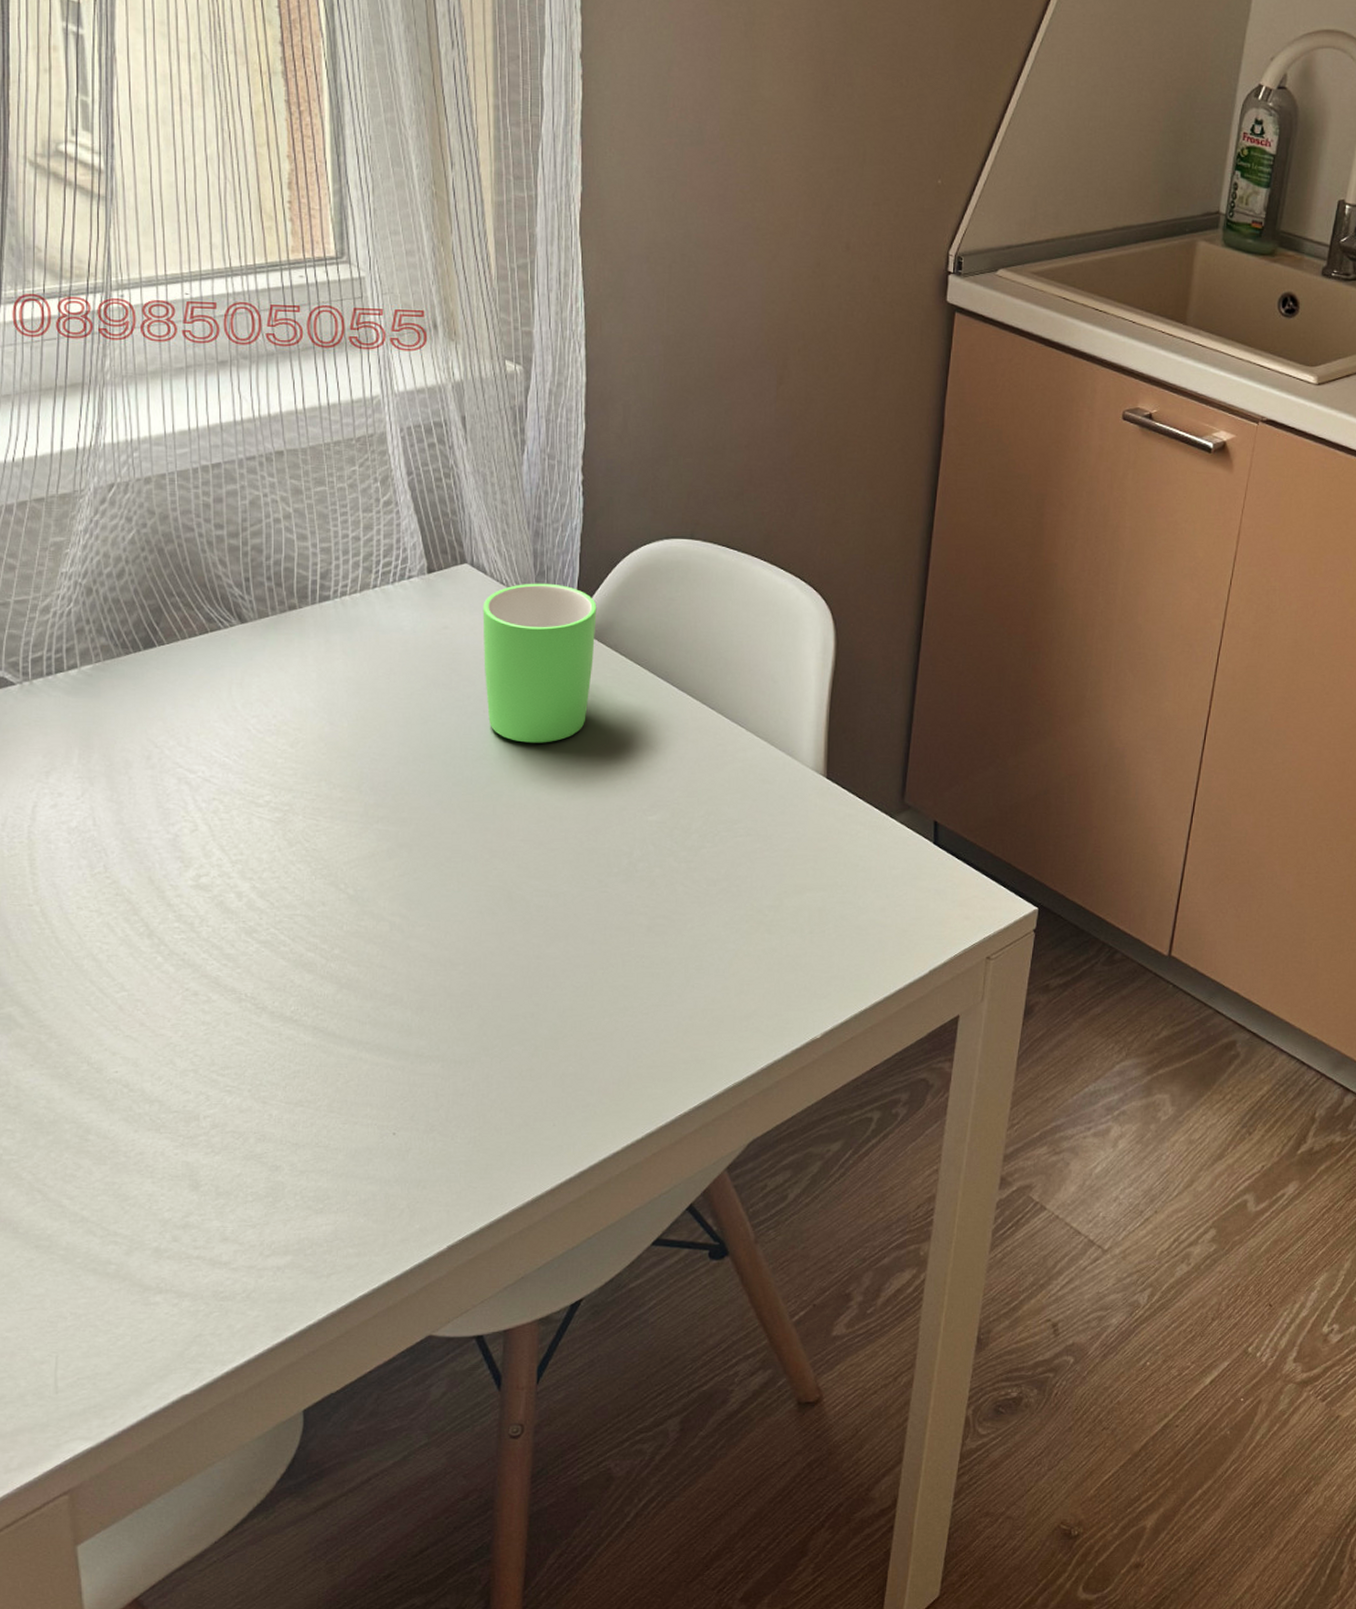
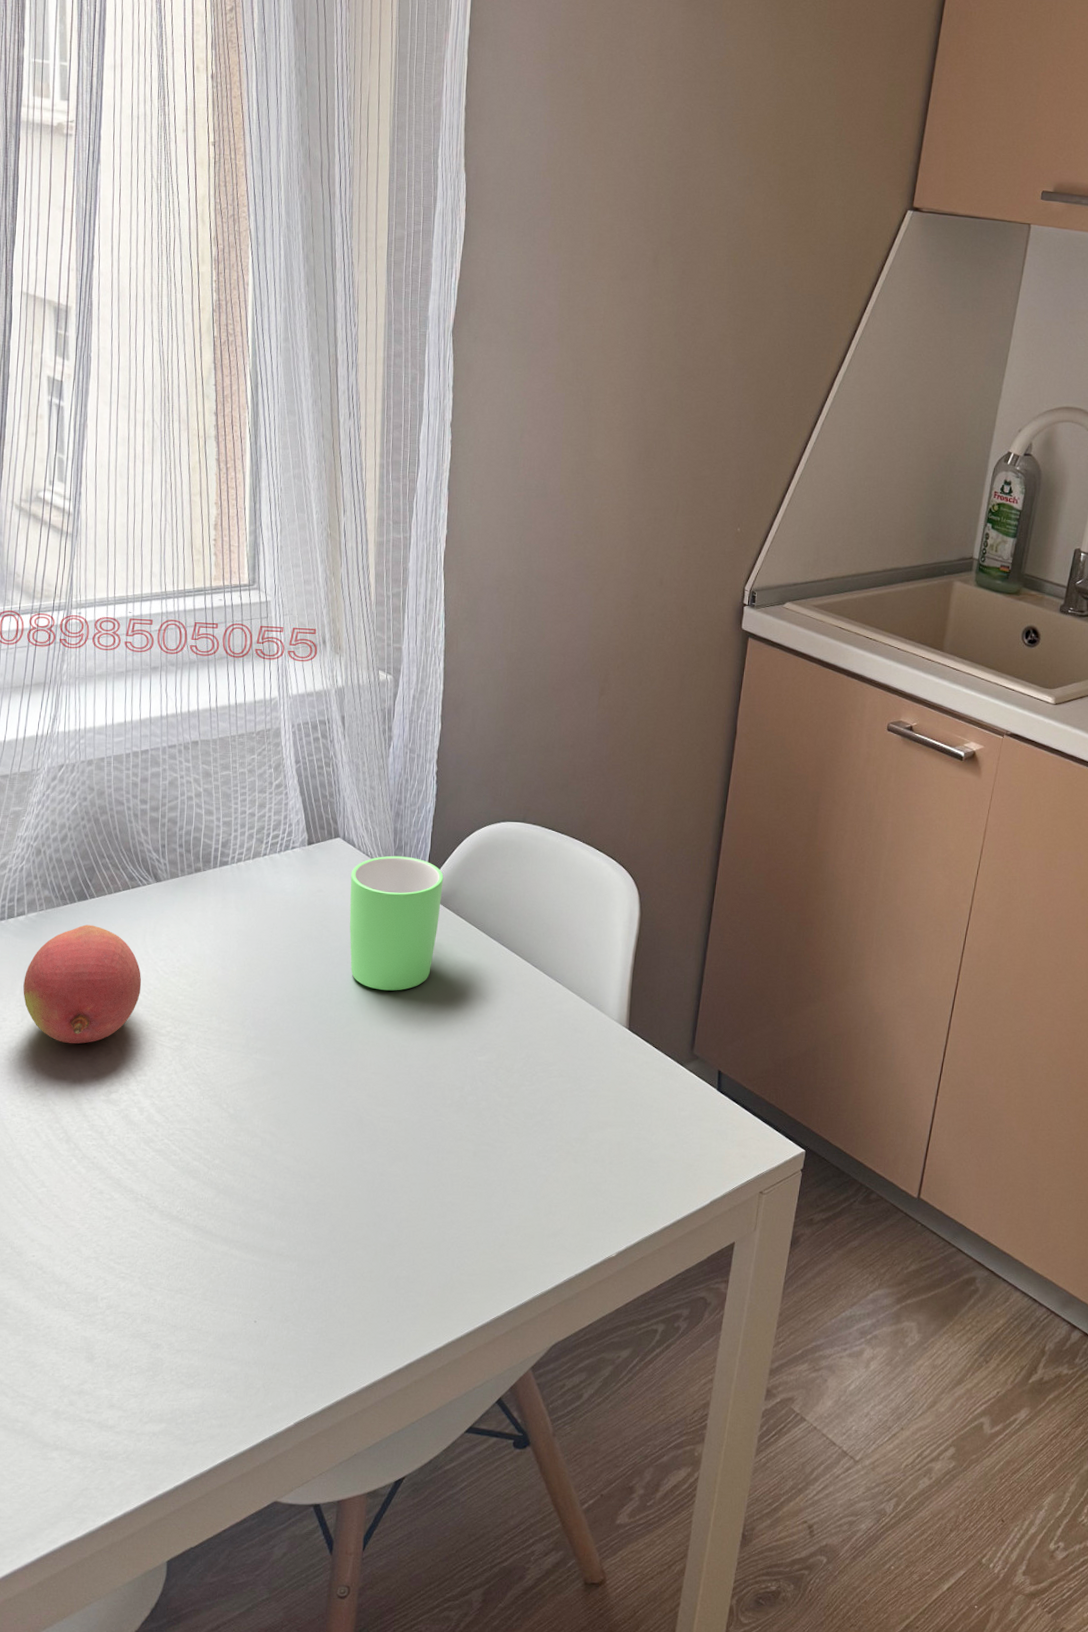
fruit: none [81,677,230,821] -> present [23,924,142,1044]

